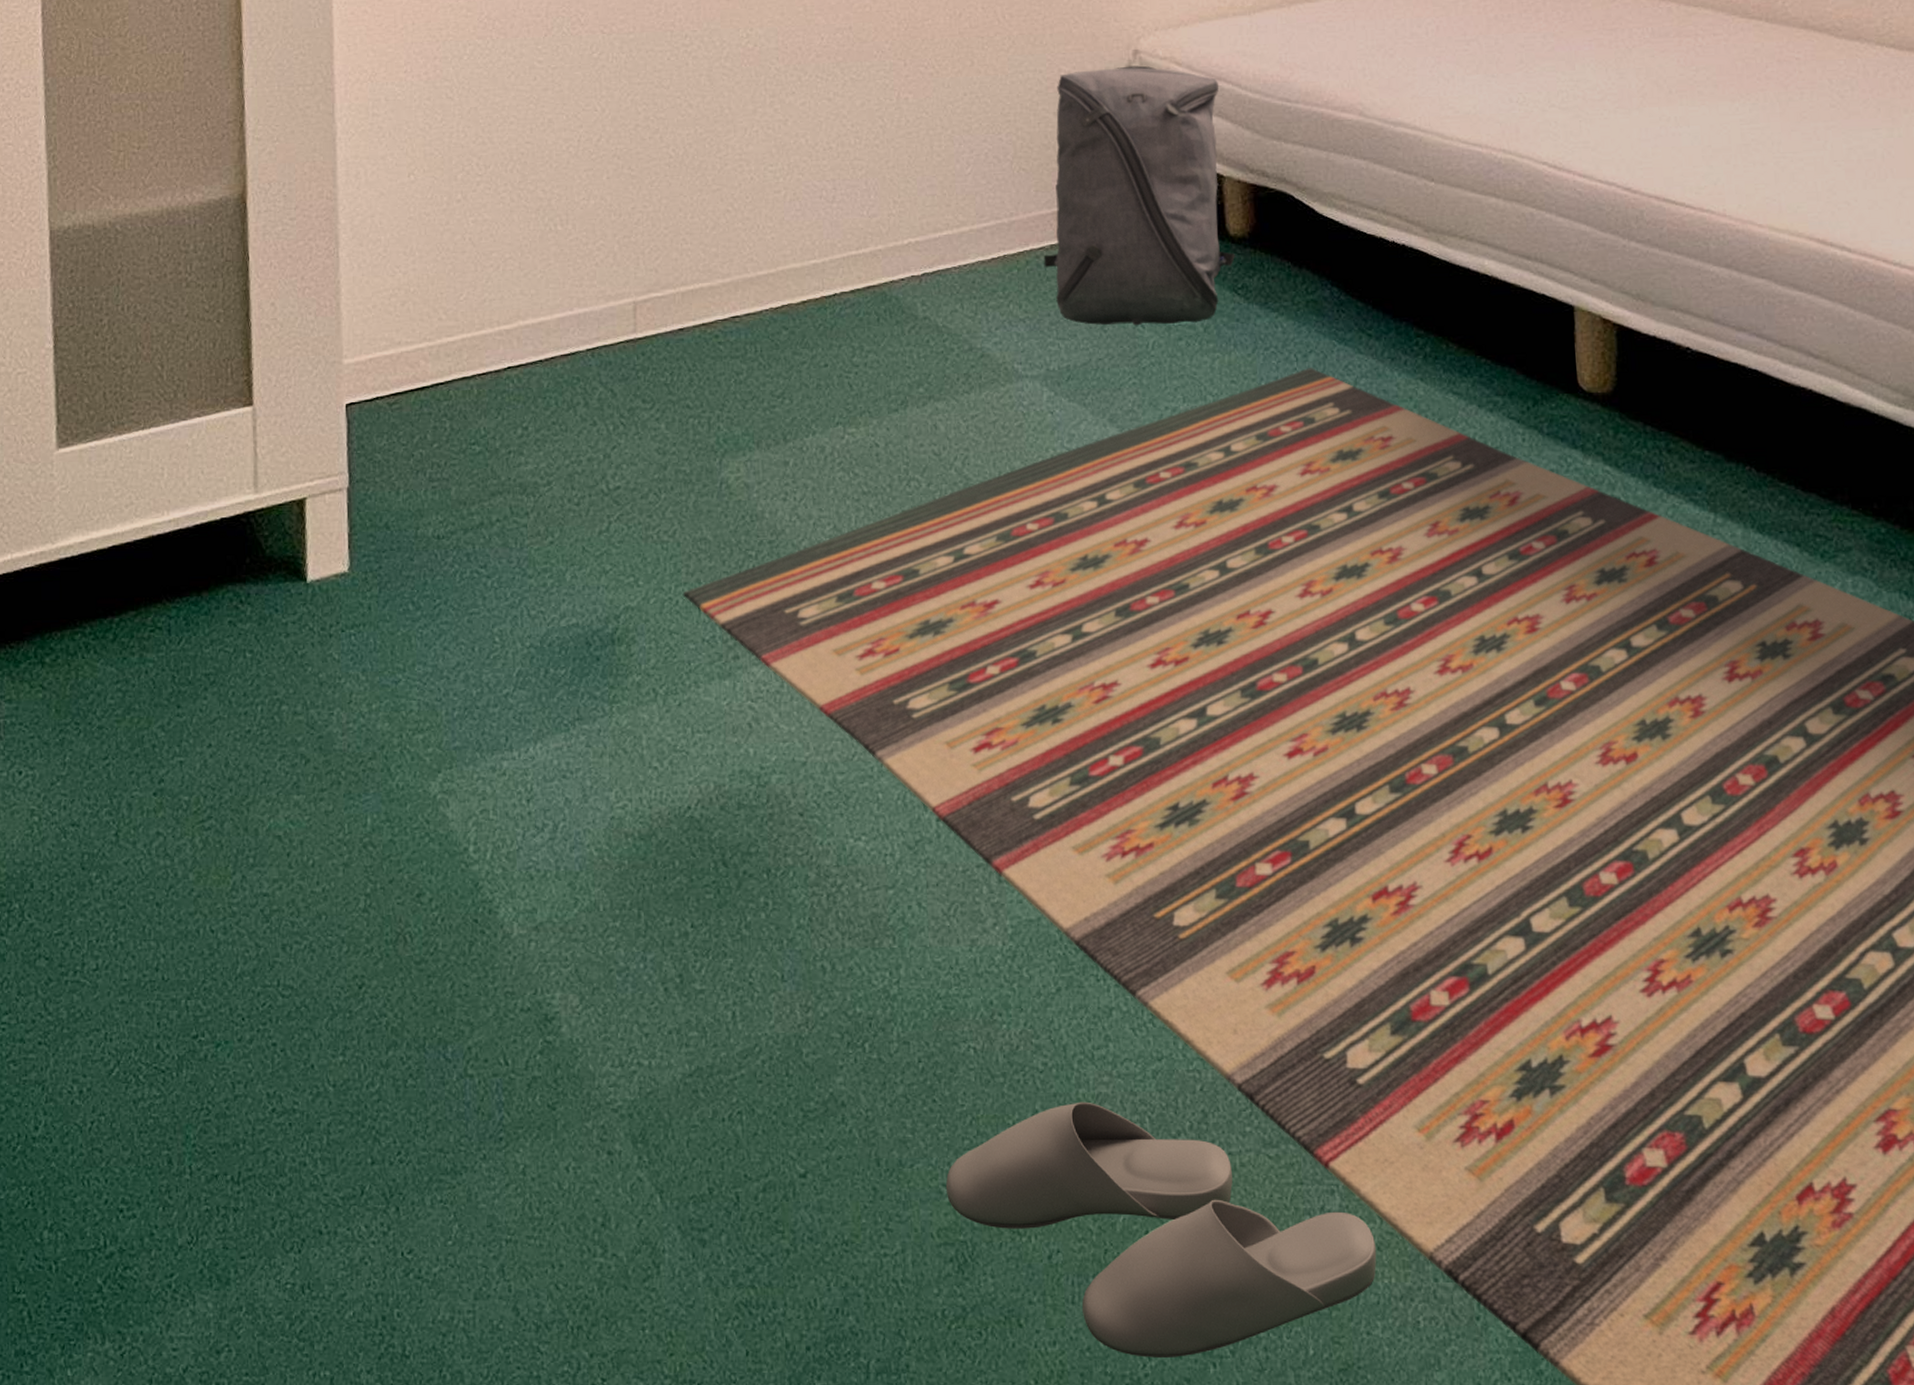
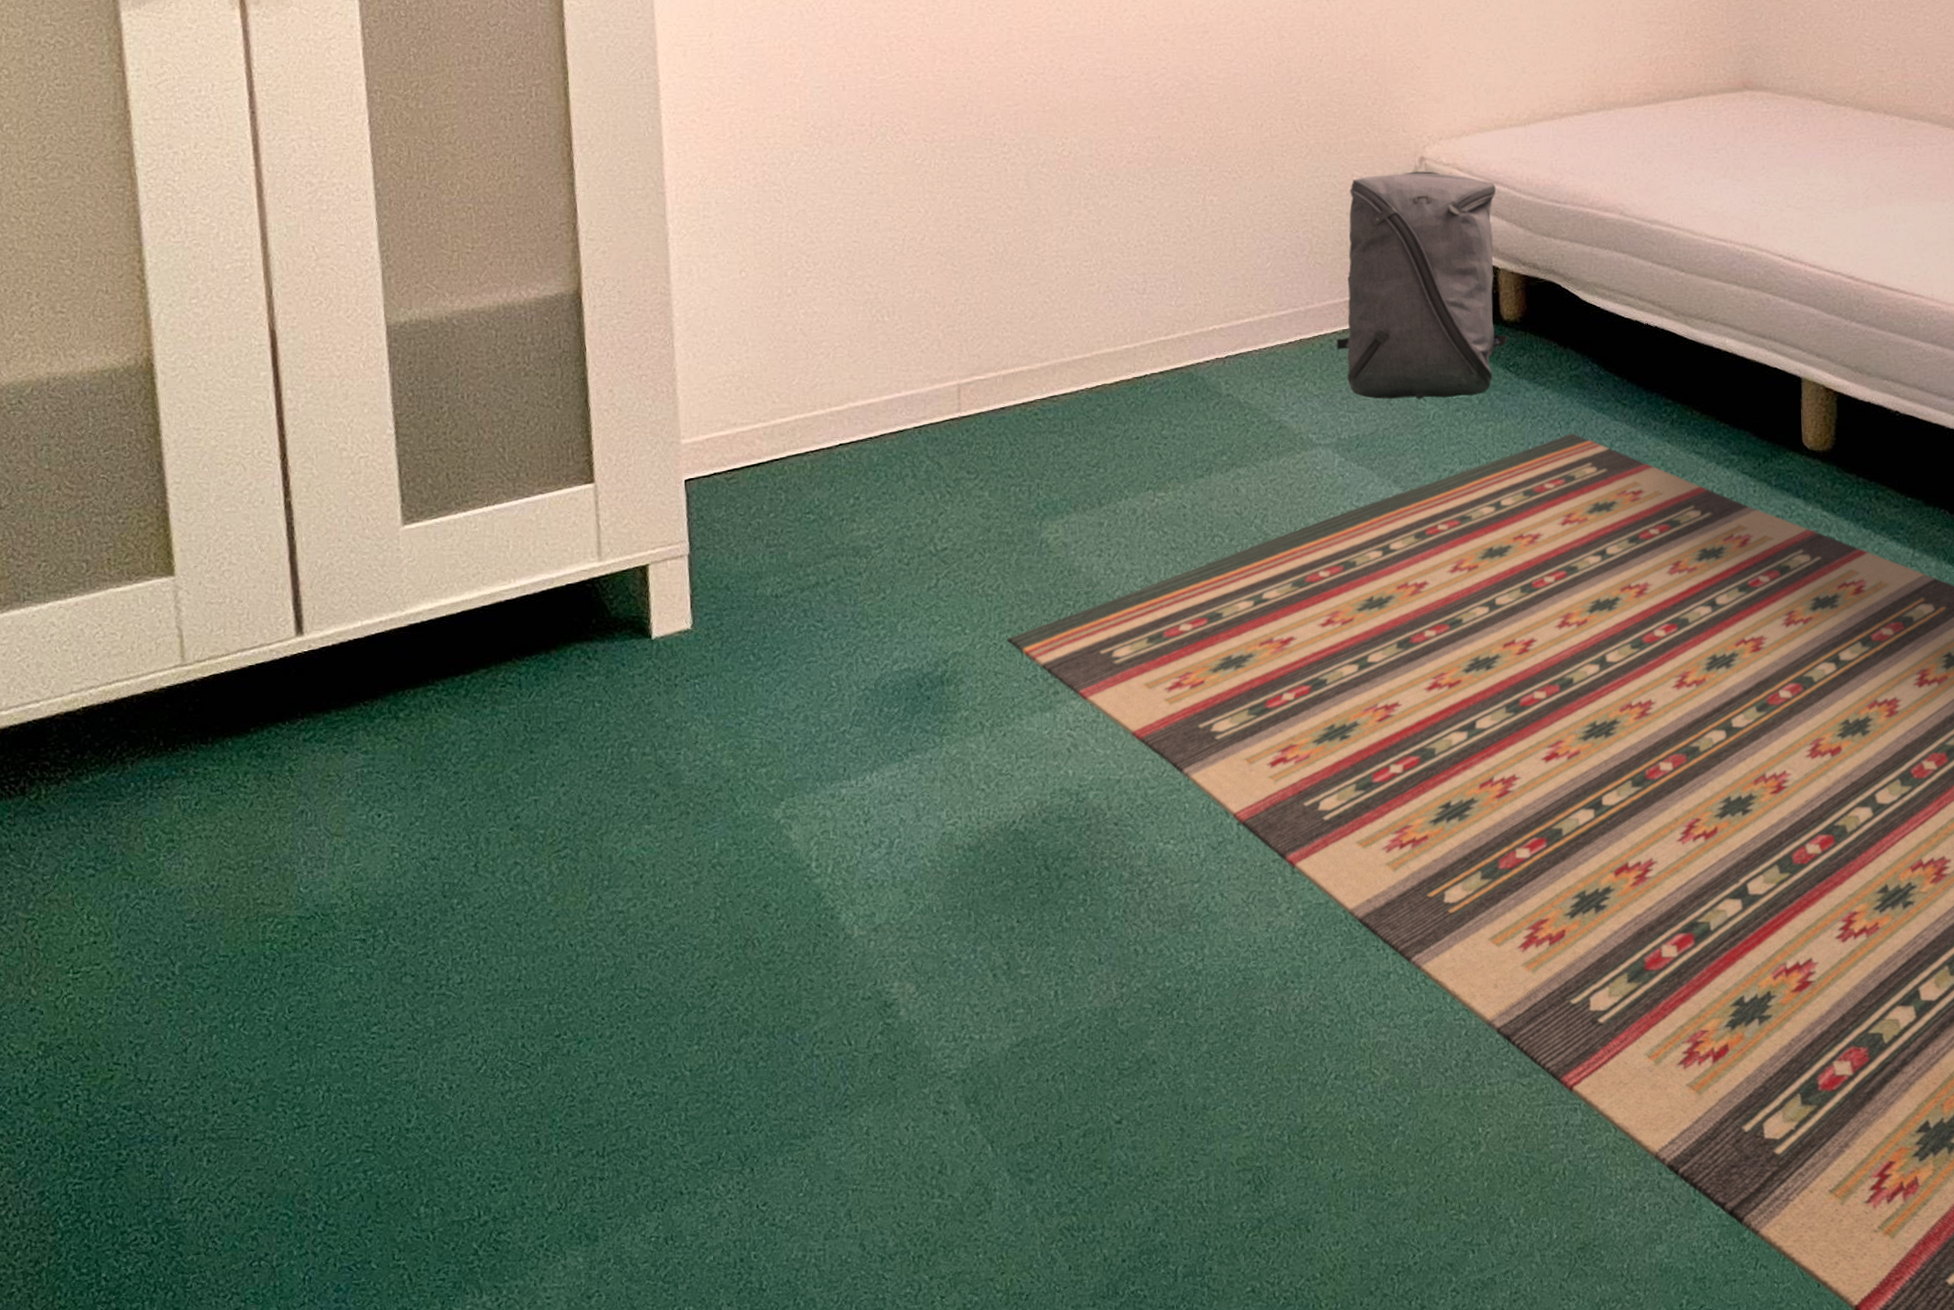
slippers: present [945,1101,1377,1358] -> none [1244,1049,1611,1249]

